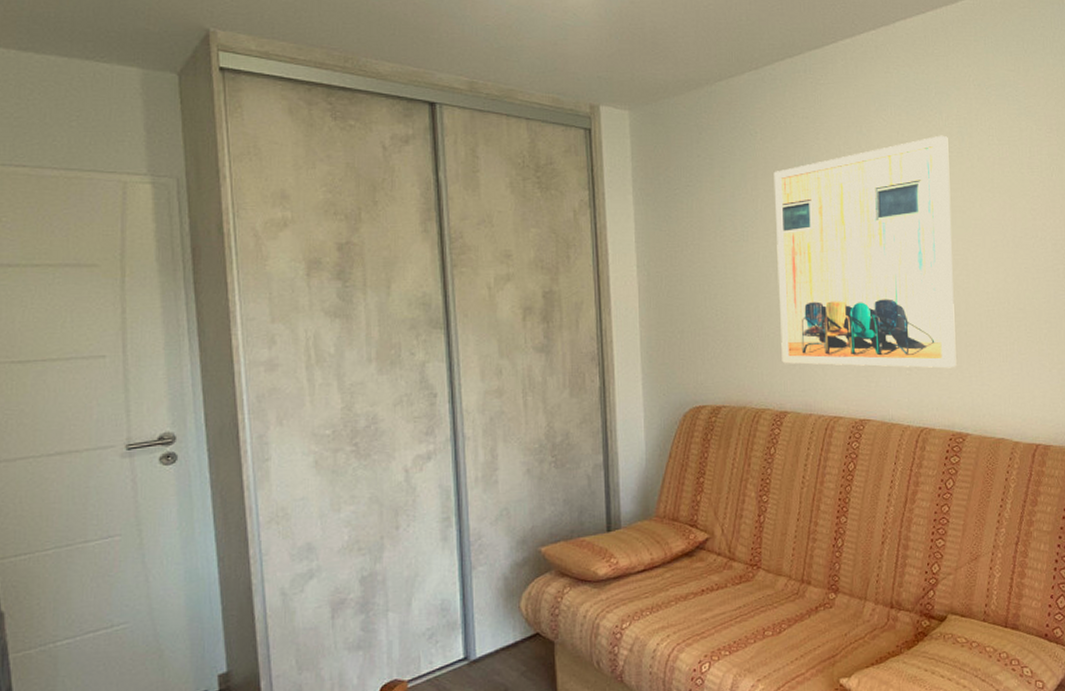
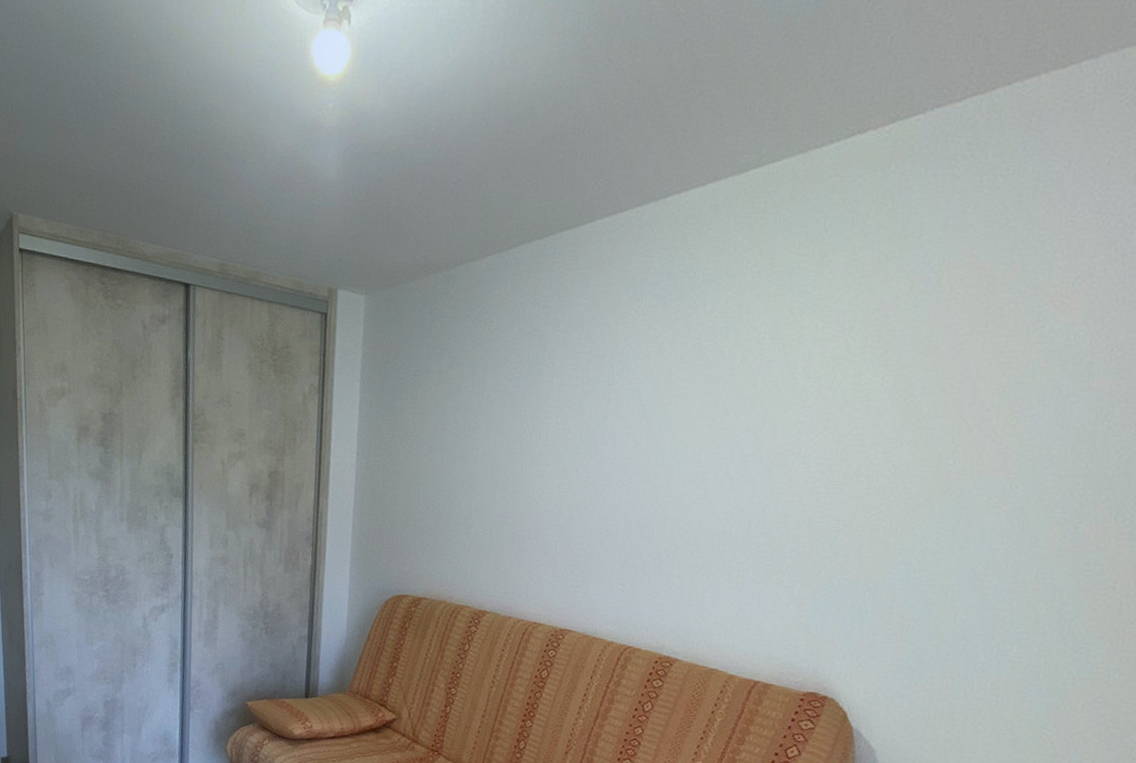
wall art: present [773,135,957,369] -> none [487,330,709,589]

